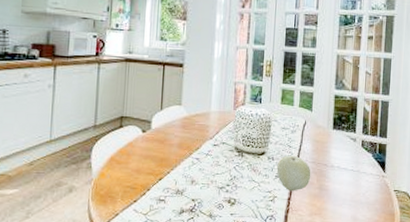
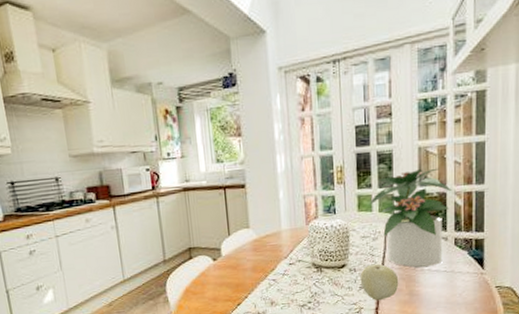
potted plant: none [291,74,362,164] -> present [369,167,452,268]

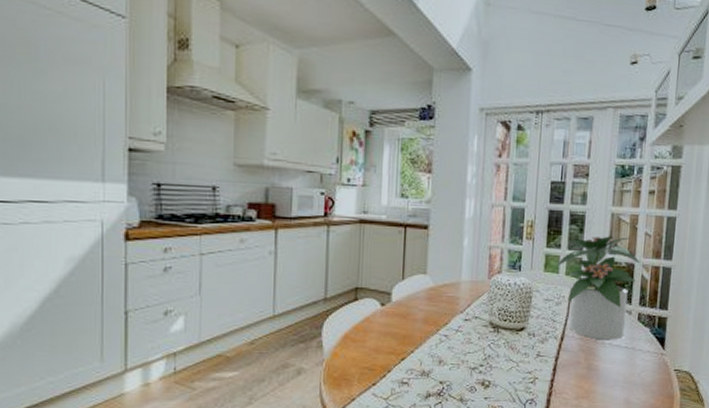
fruit: present [360,263,399,301] -> none [538,330,578,372]

